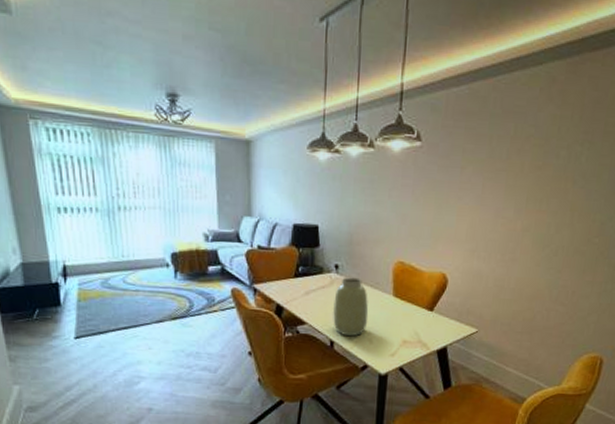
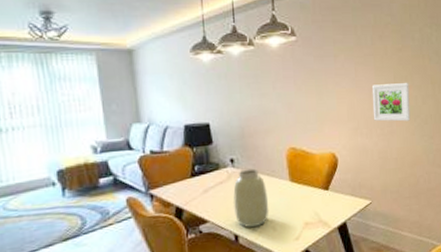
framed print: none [494,204,544,250] -> present [372,82,411,122]

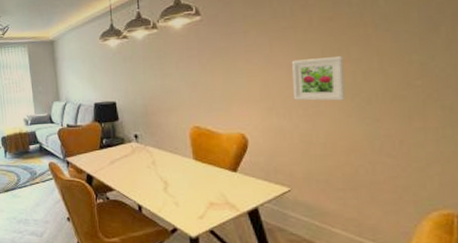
vase: present [233,168,269,228] -> none [137,145,172,201]

